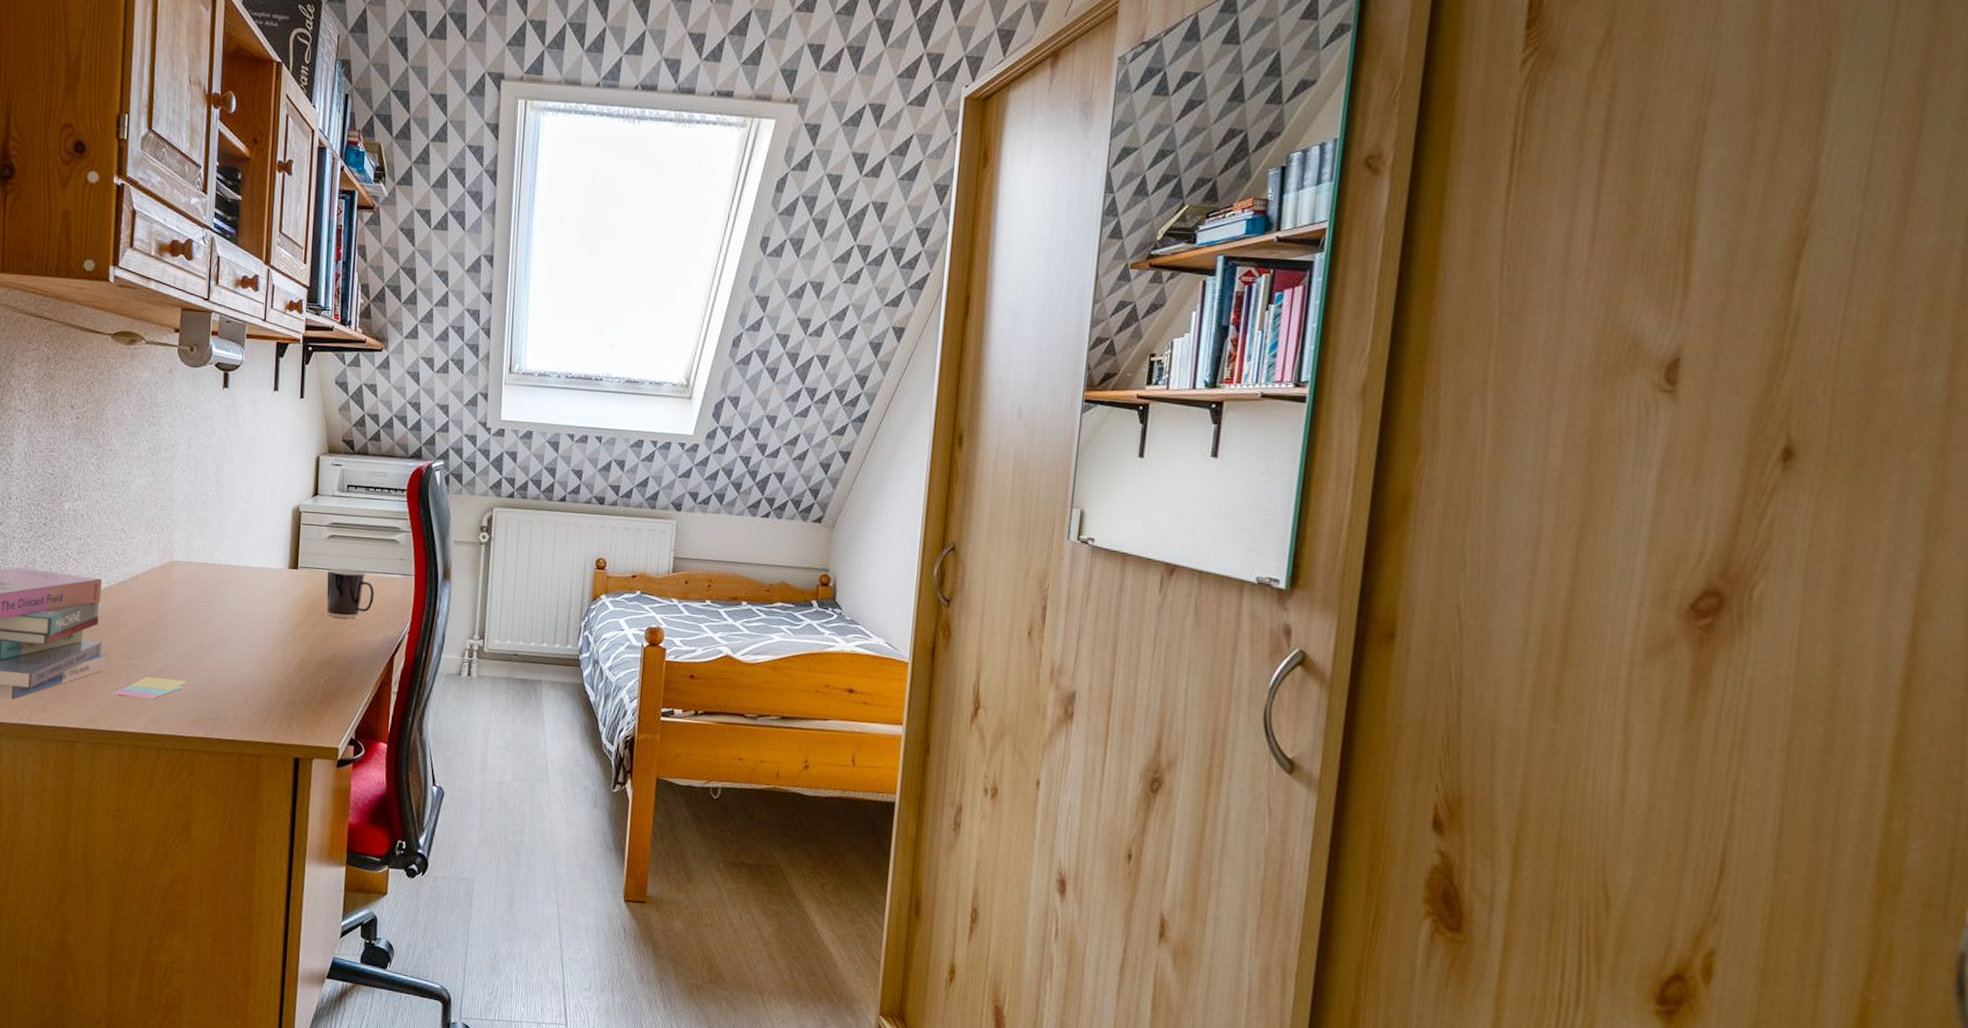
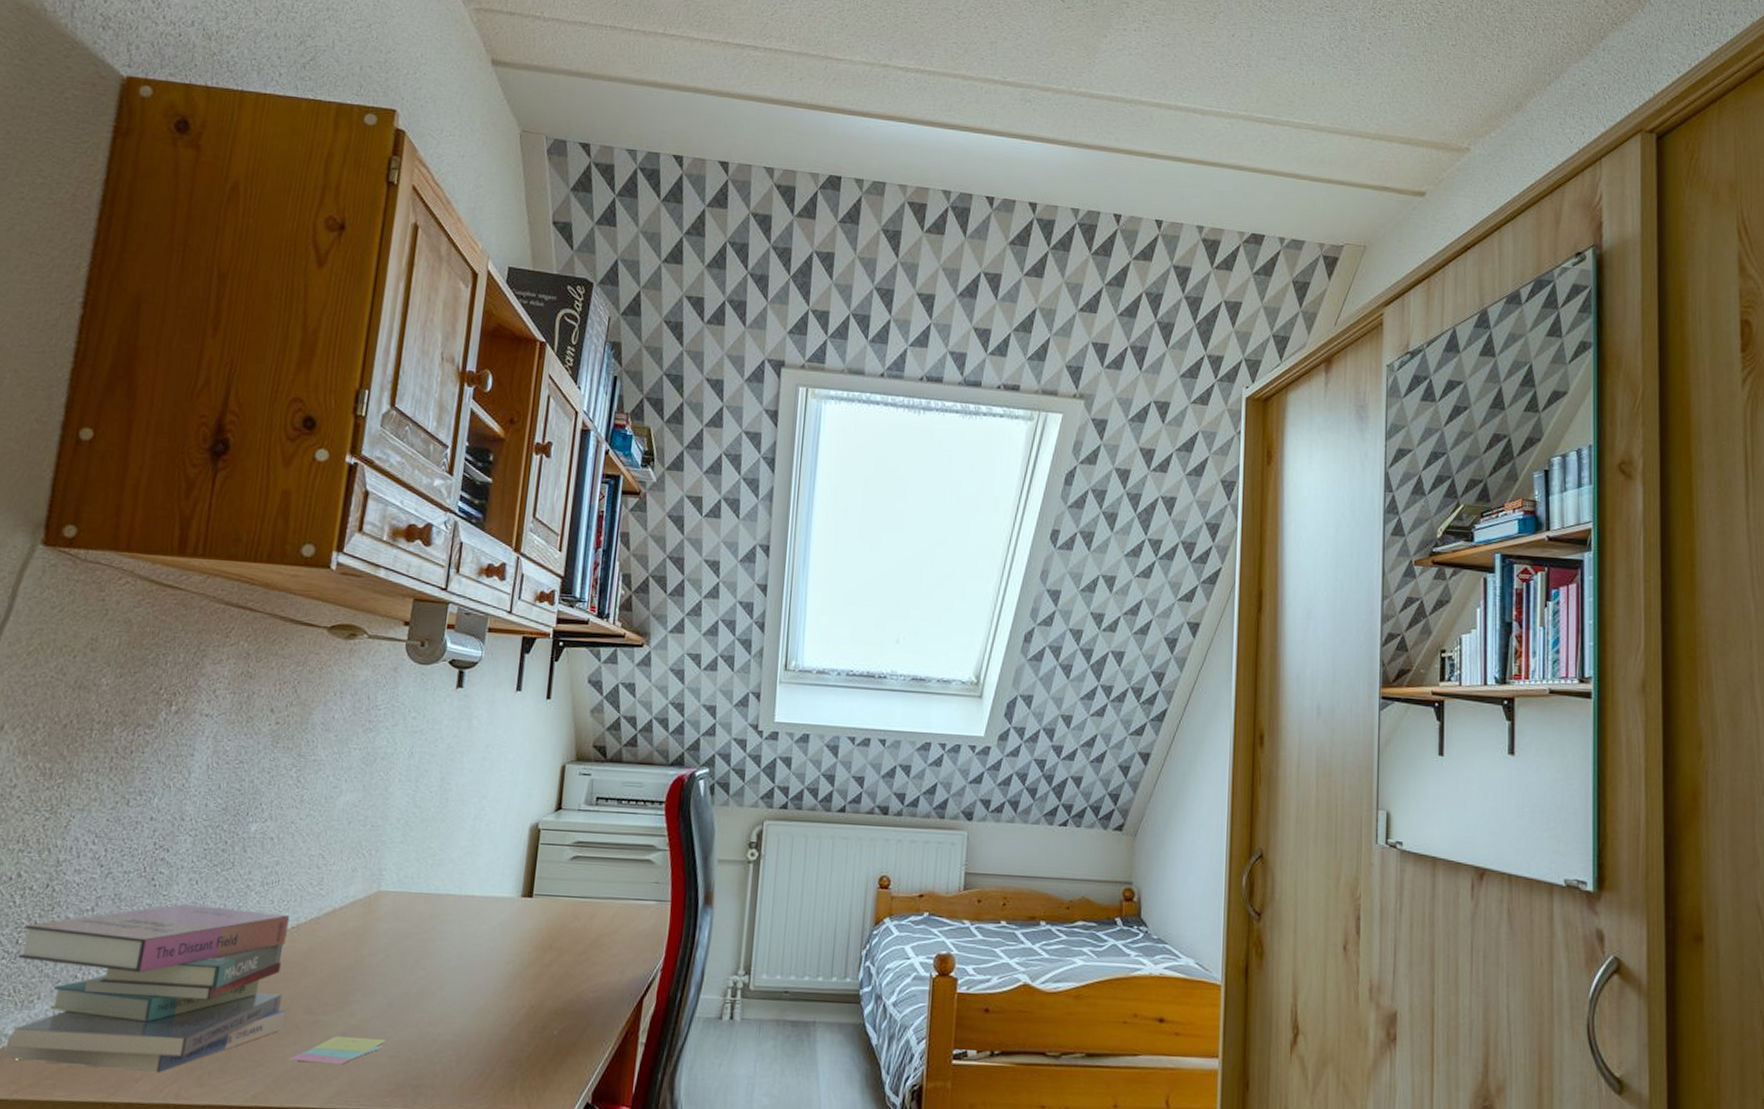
mug: present [326,568,375,619] -> none [565,895,624,955]

